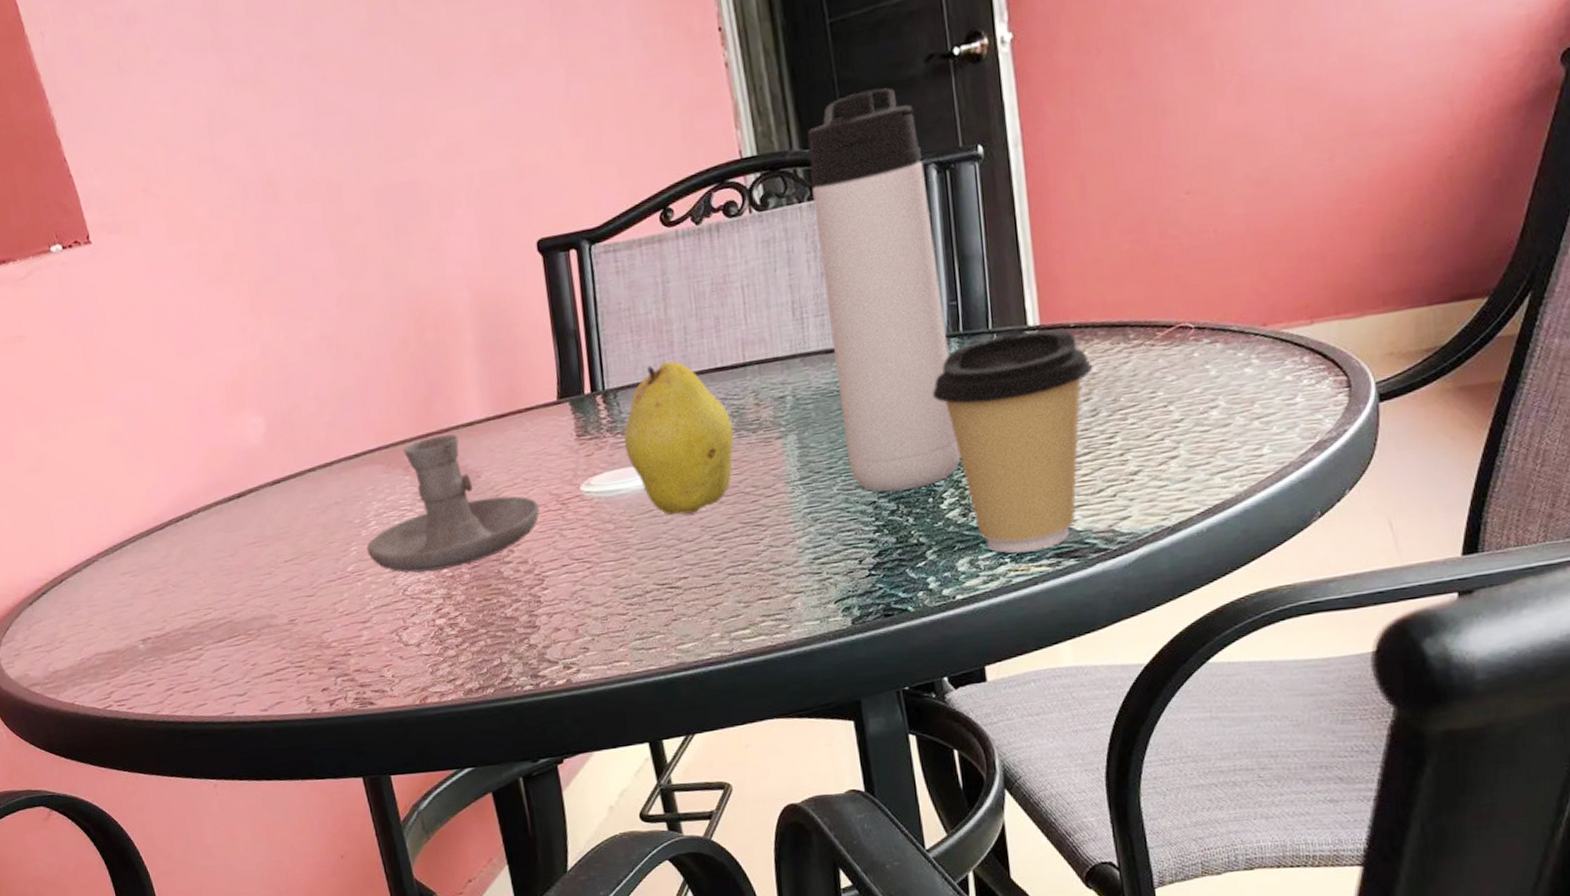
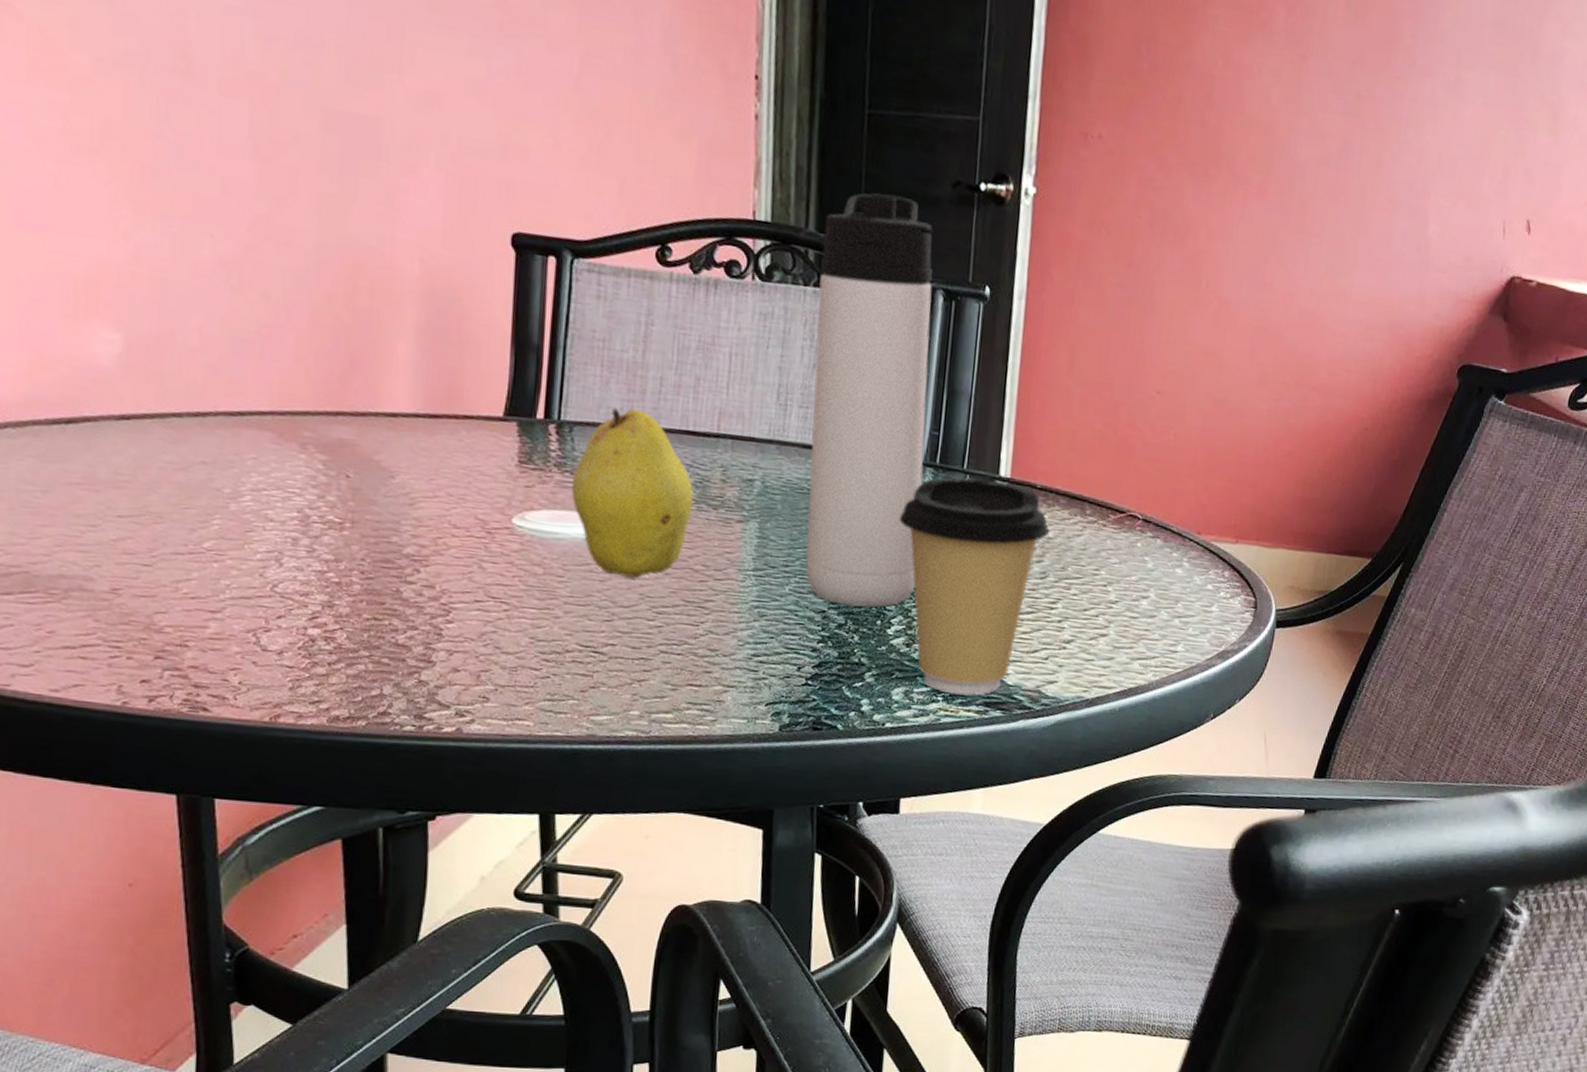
candle holder: present [366,434,540,573] -> none [233,417,460,574]

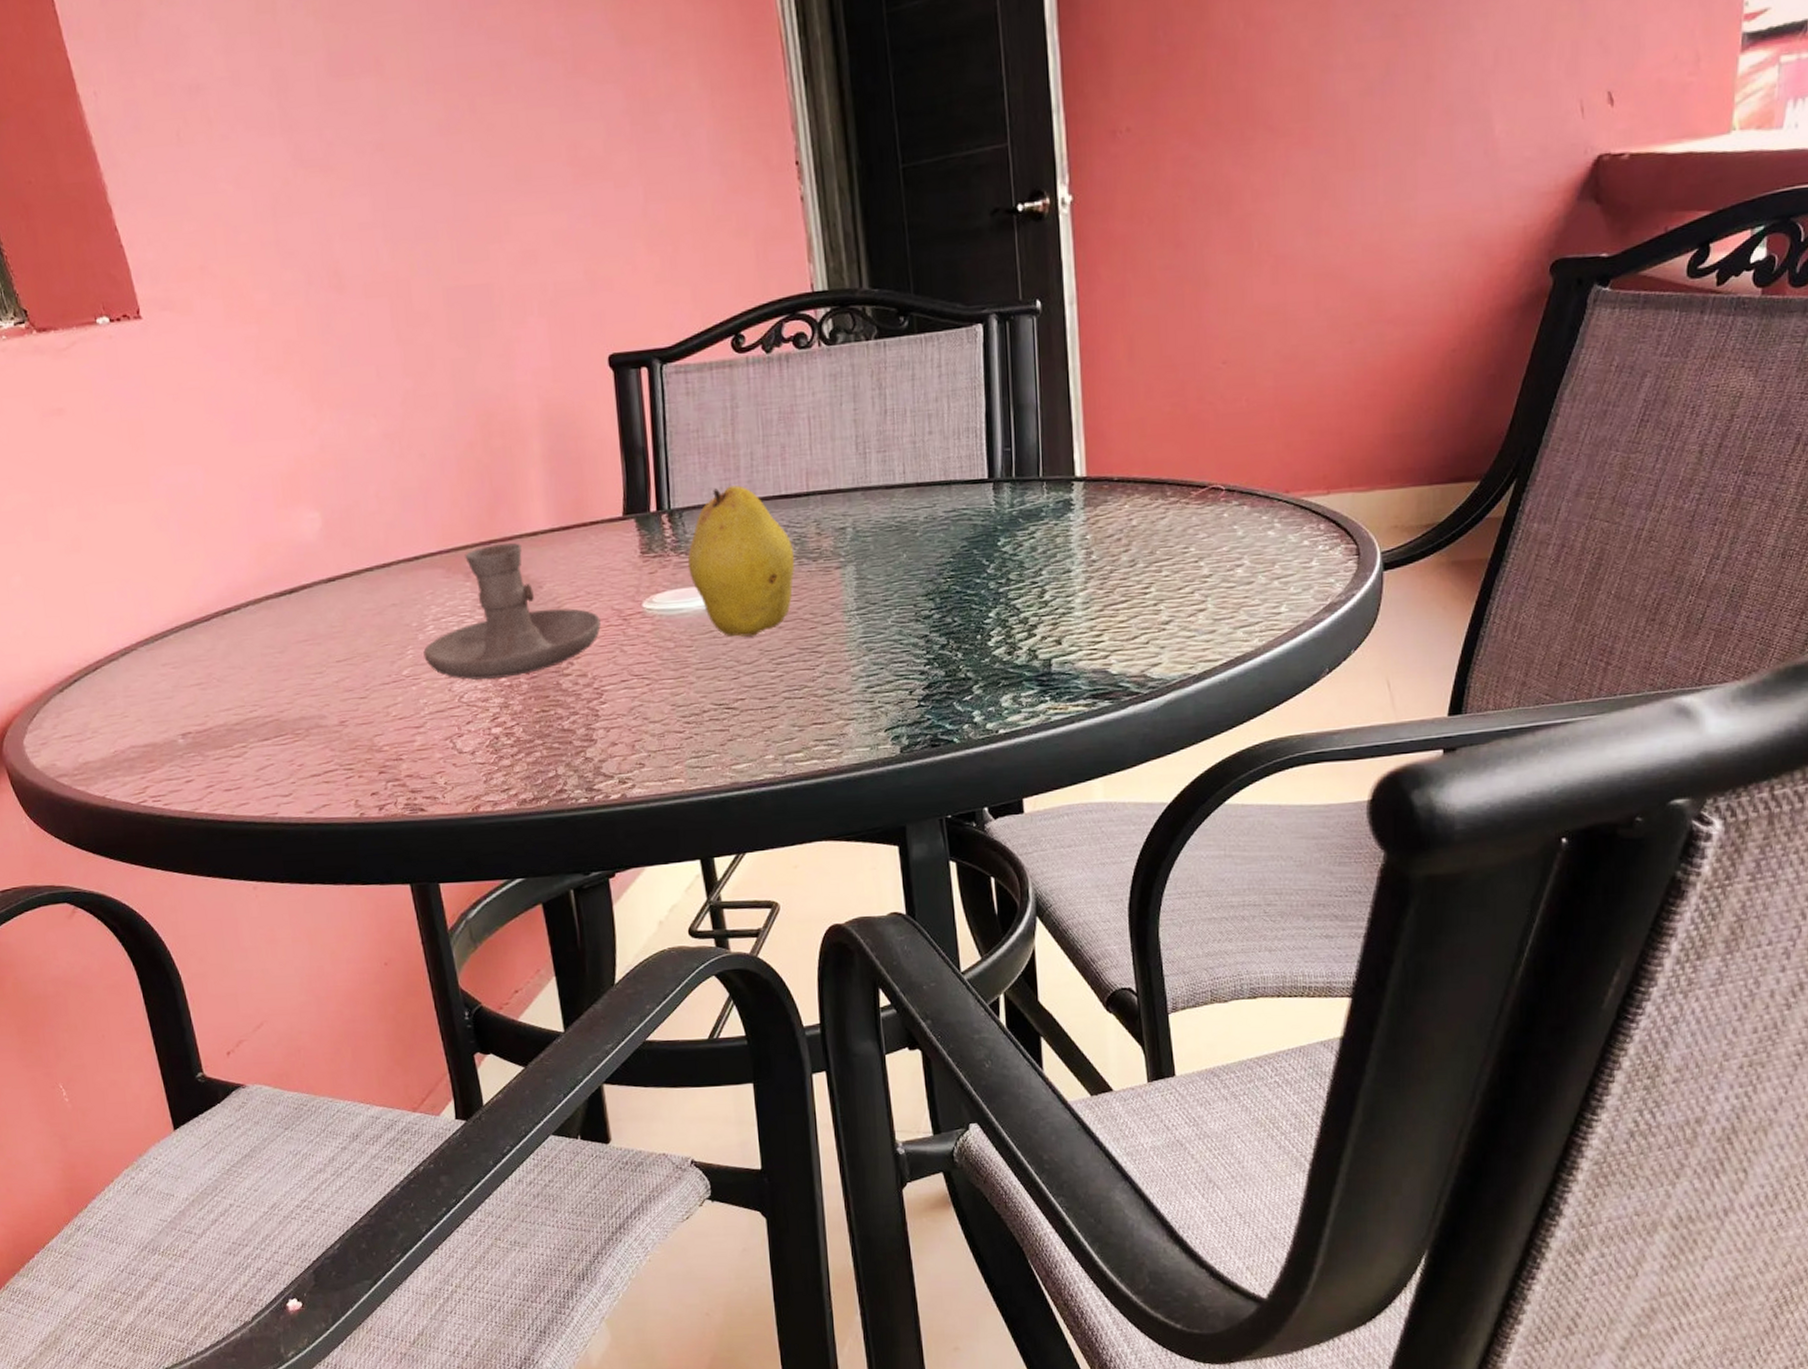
candle holder: none [233,417,460,574] -> present [423,543,601,680]
thermos bottle: present [805,192,933,609] -> none [876,236,1009,627]
coffee cup: present [899,477,1049,696] -> none [984,481,1132,693]

